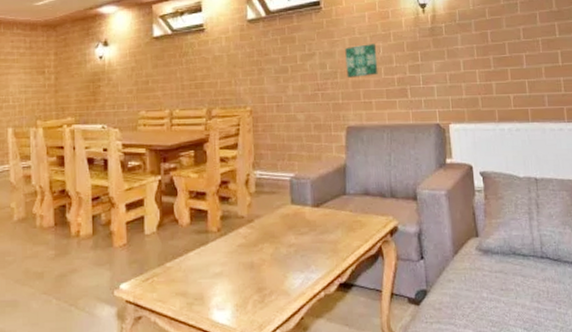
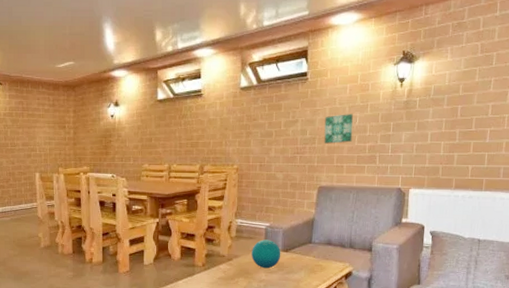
decorative orb: none [276,193,312,230] -> present [251,239,281,269]

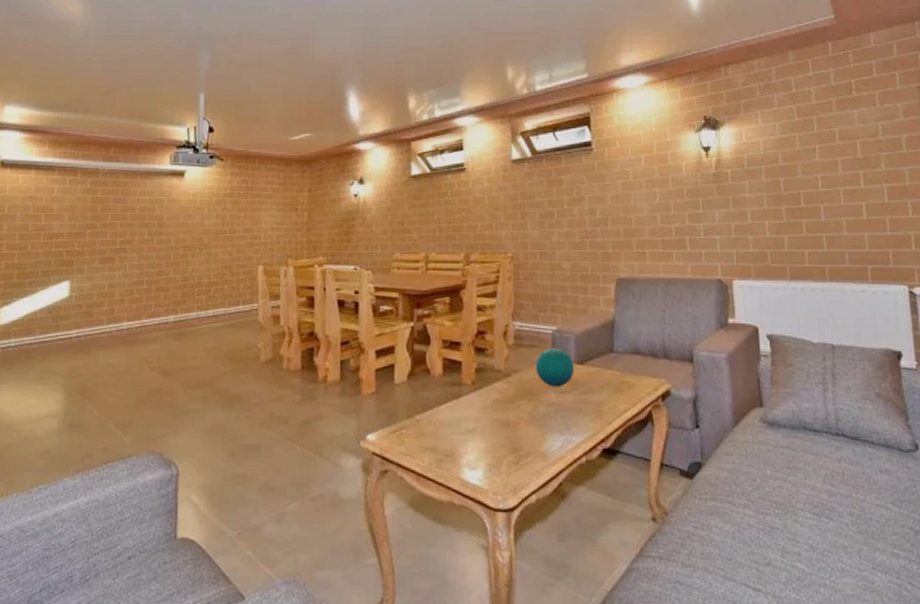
wall art: present [324,114,354,144] -> none [617,189,654,225]

